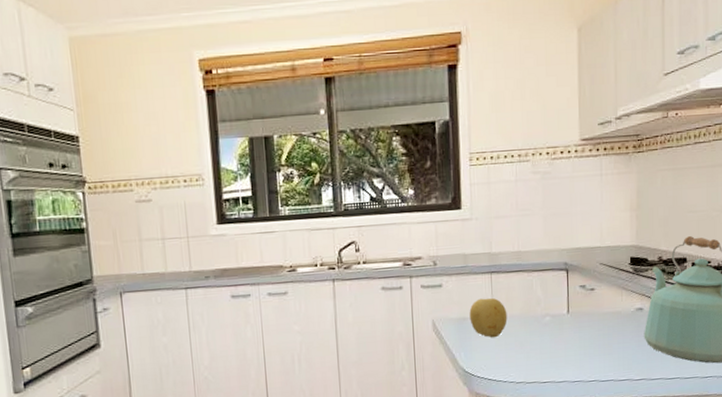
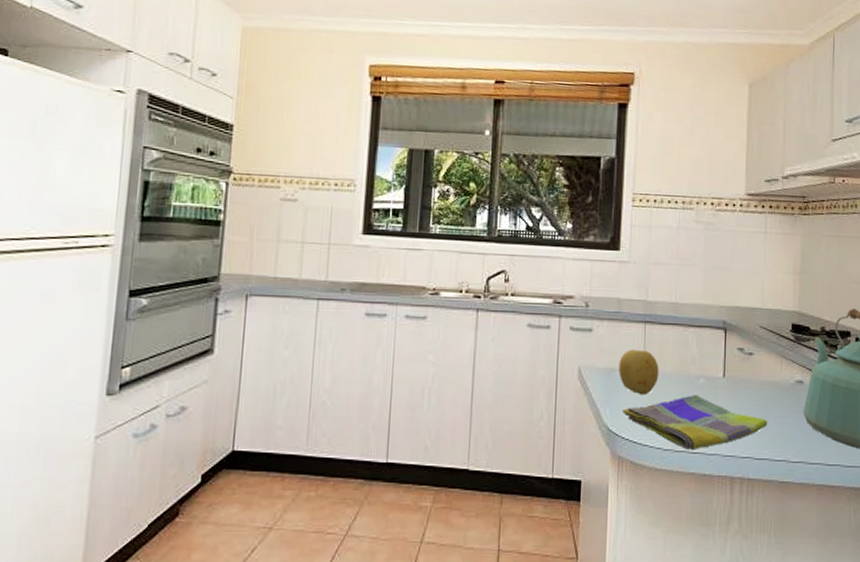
dish towel: none [476,332,612,380] -> present [622,395,768,449]

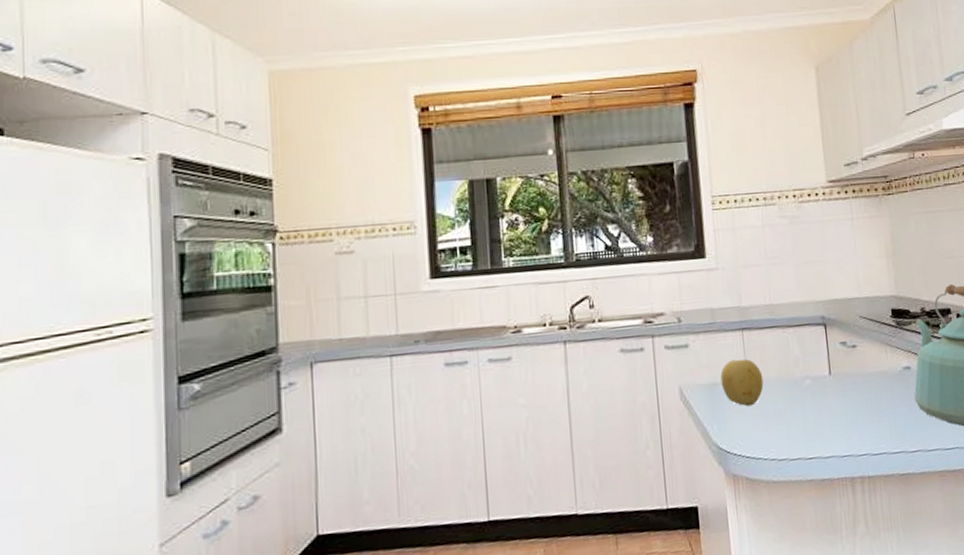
dish towel: present [622,395,768,449] -> none [731,397,881,456]

